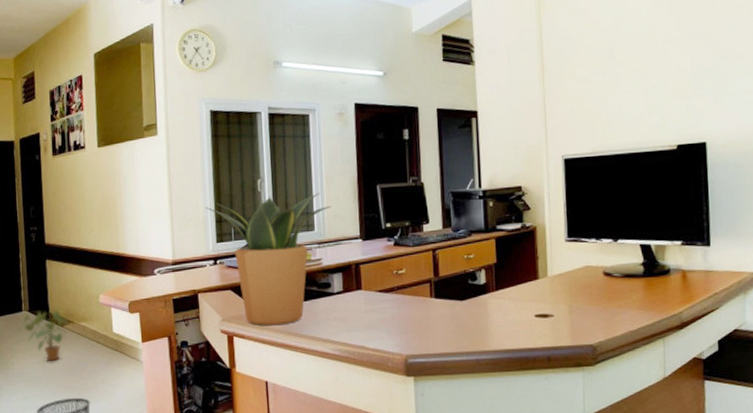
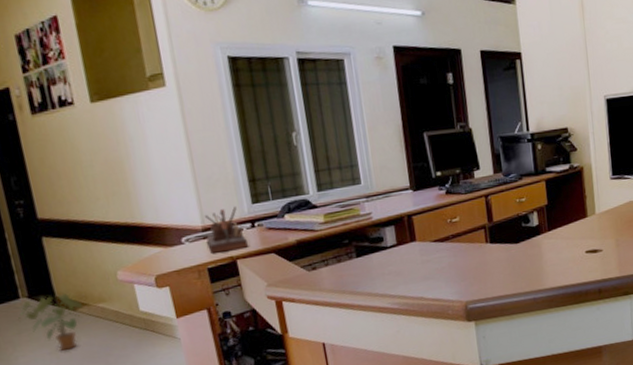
desk organizer: none [175,244,209,286] -> present [205,206,248,253]
potted plant: present [205,193,331,326] -> none [233,143,377,288]

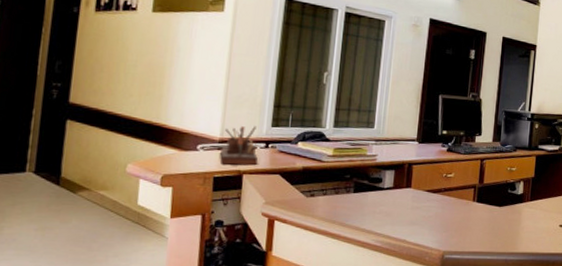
house plant: present [17,293,84,351] -> none [16,174,85,230]

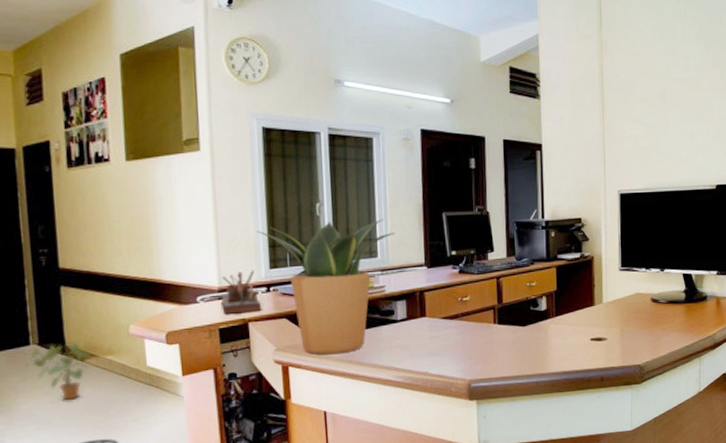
house plant: none [16,174,85,230] -> present [24,342,92,401]
potted plant: none [264,88,394,214] -> present [256,219,396,355]

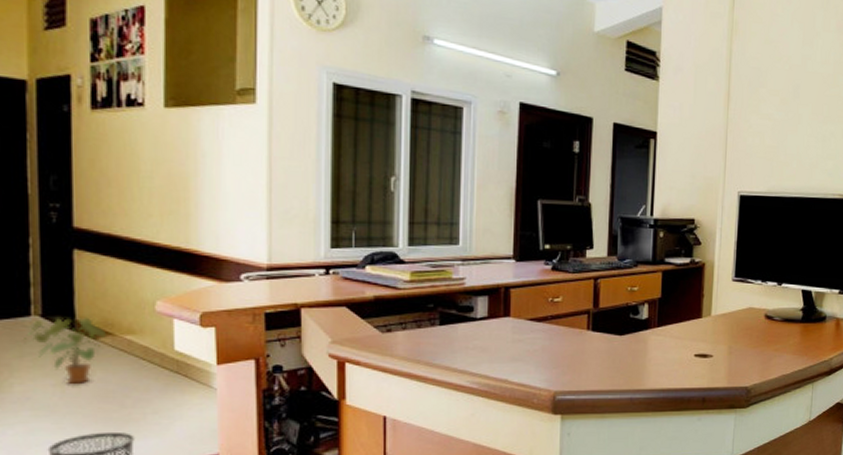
desk organizer: present [221,270,261,314] -> none [270,248,317,297]
potted plant: present [256,219,396,355] -> none [317,198,482,352]

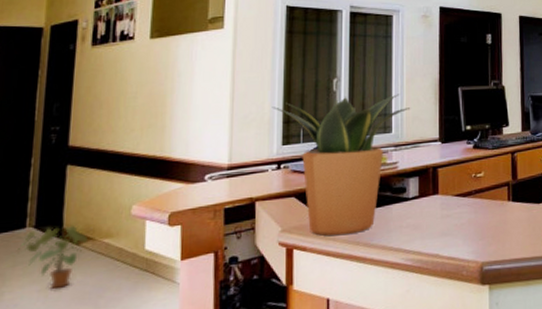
potted plant: none [317,198,482,352] -> present [271,94,411,236]

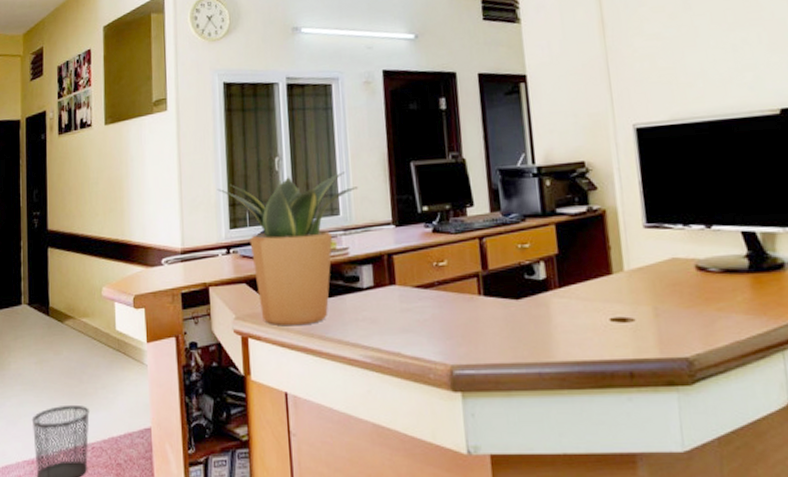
house plant: present [16,224,89,289] -> none [16,303,70,363]

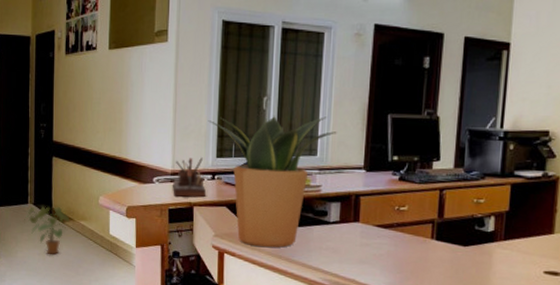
house plant: none [16,303,70,363] -> present [23,206,70,255]
desk organizer: none [184,230,221,278] -> present [173,157,206,198]

